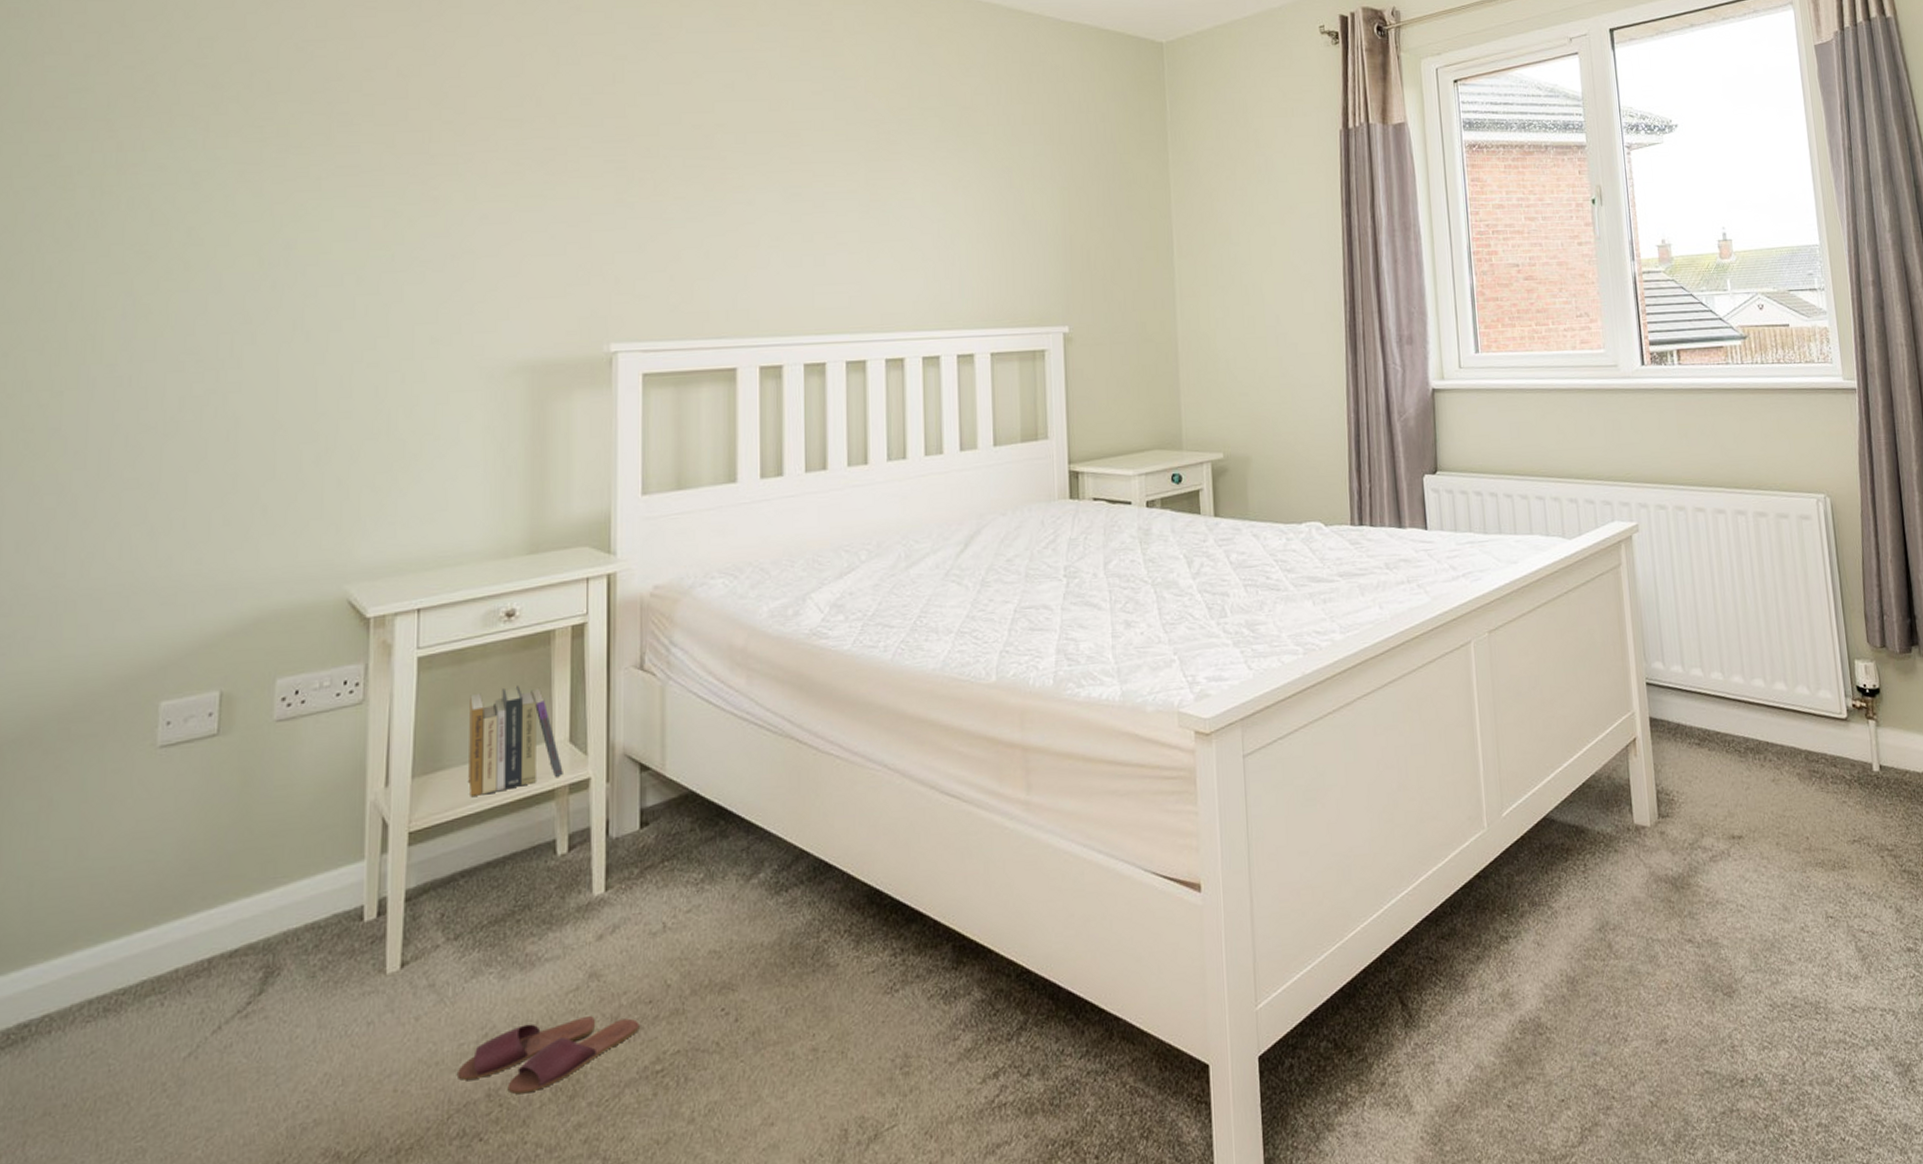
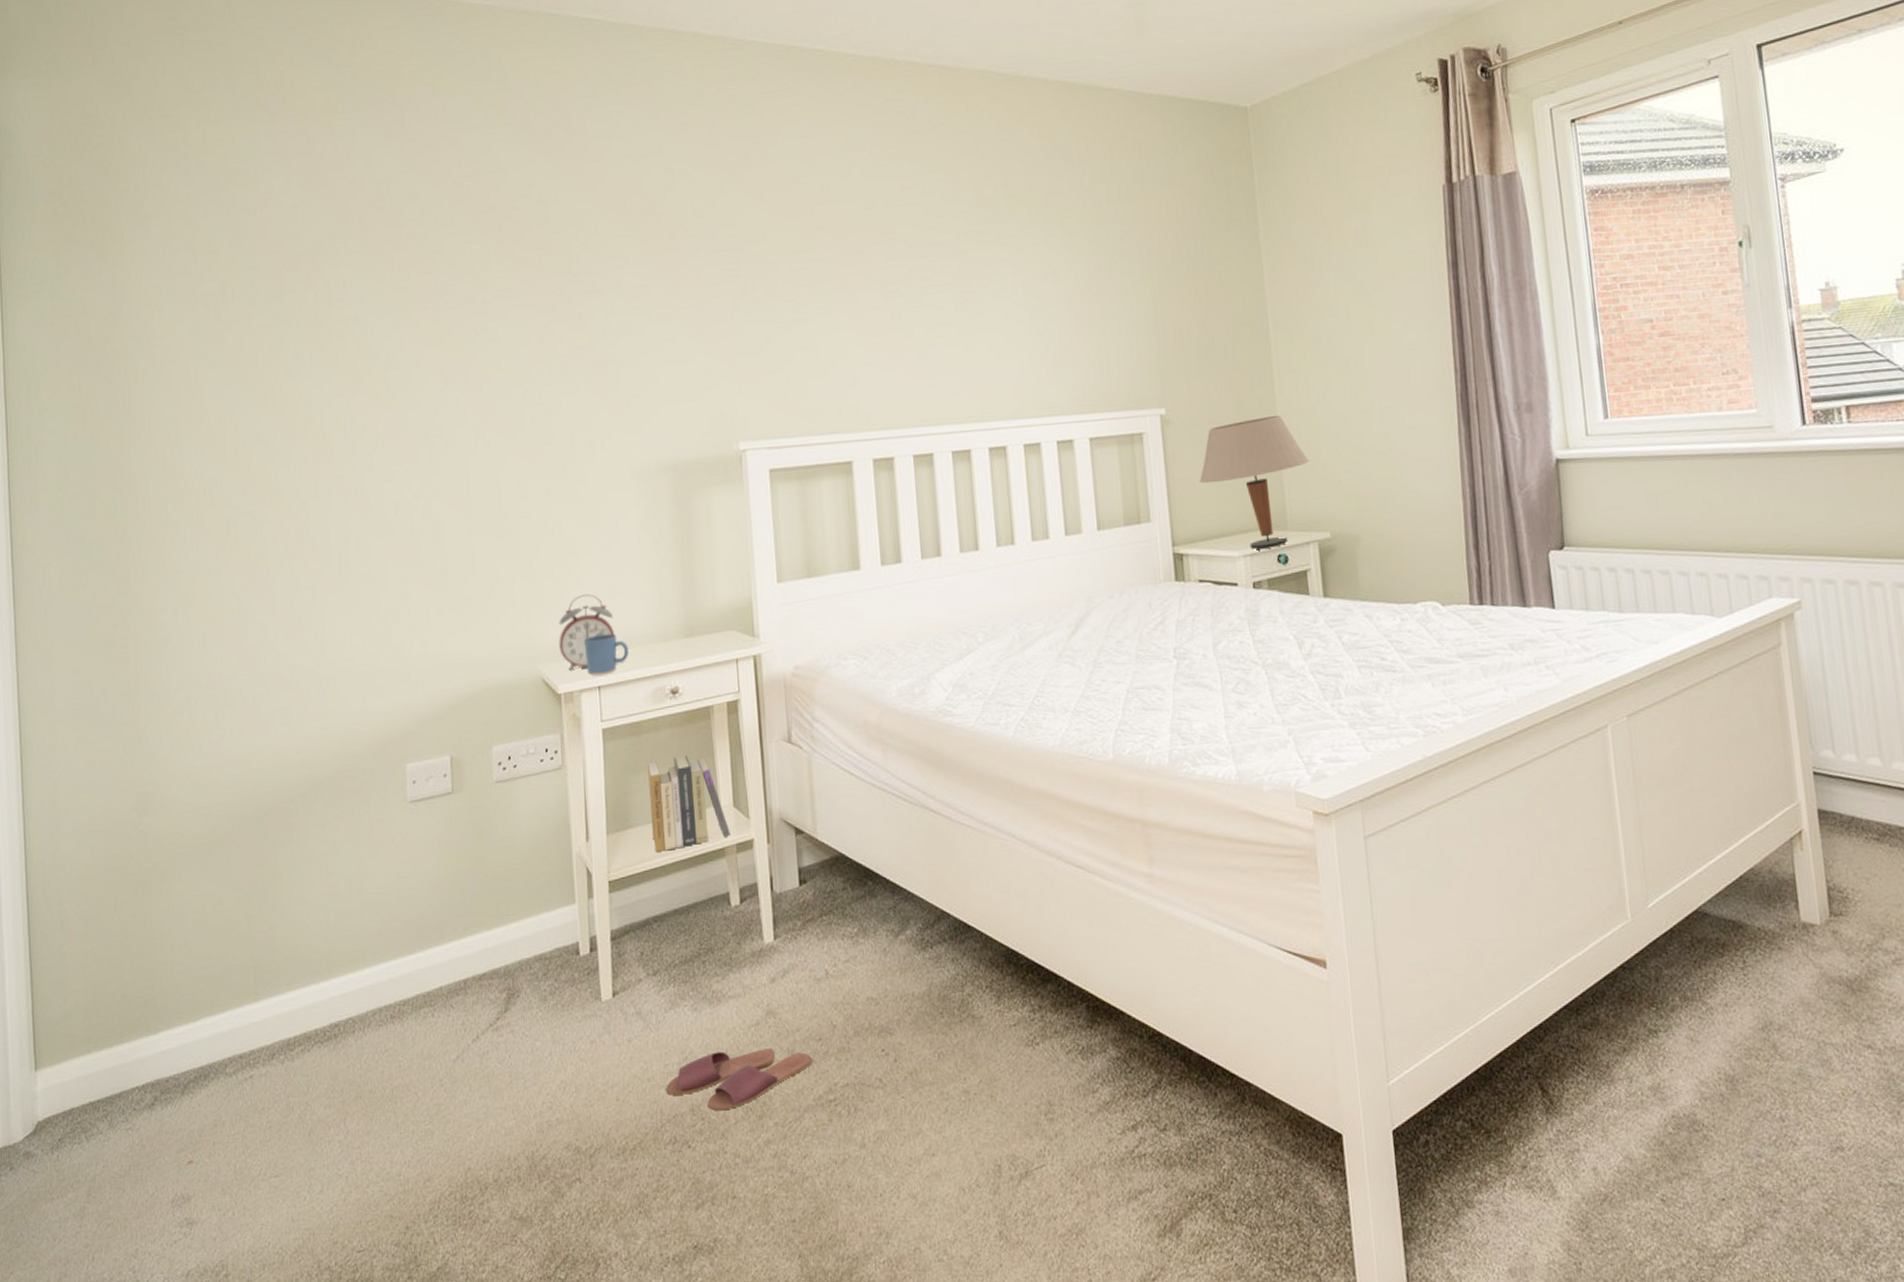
alarm clock: none [373,504,444,591] -> present [559,594,615,671]
mug: none [404,549,460,597] -> present [583,633,630,676]
table lamp: none [1098,337,1207,470] -> present [1199,415,1310,551]

